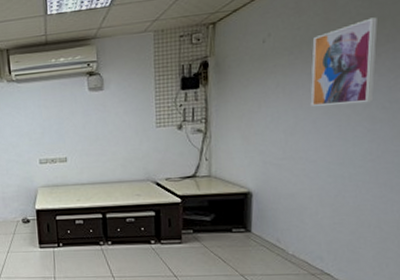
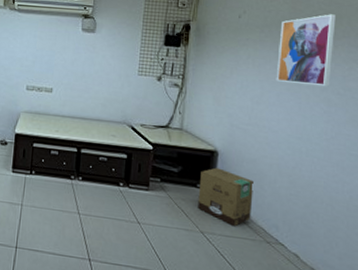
cardboard box: none [234,209,294,265] -> present [198,167,253,227]

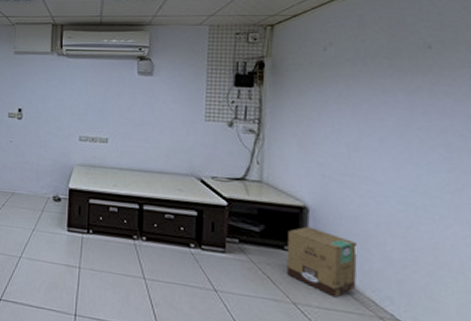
wall art: present [276,14,336,87] -> none [376,40,451,128]

